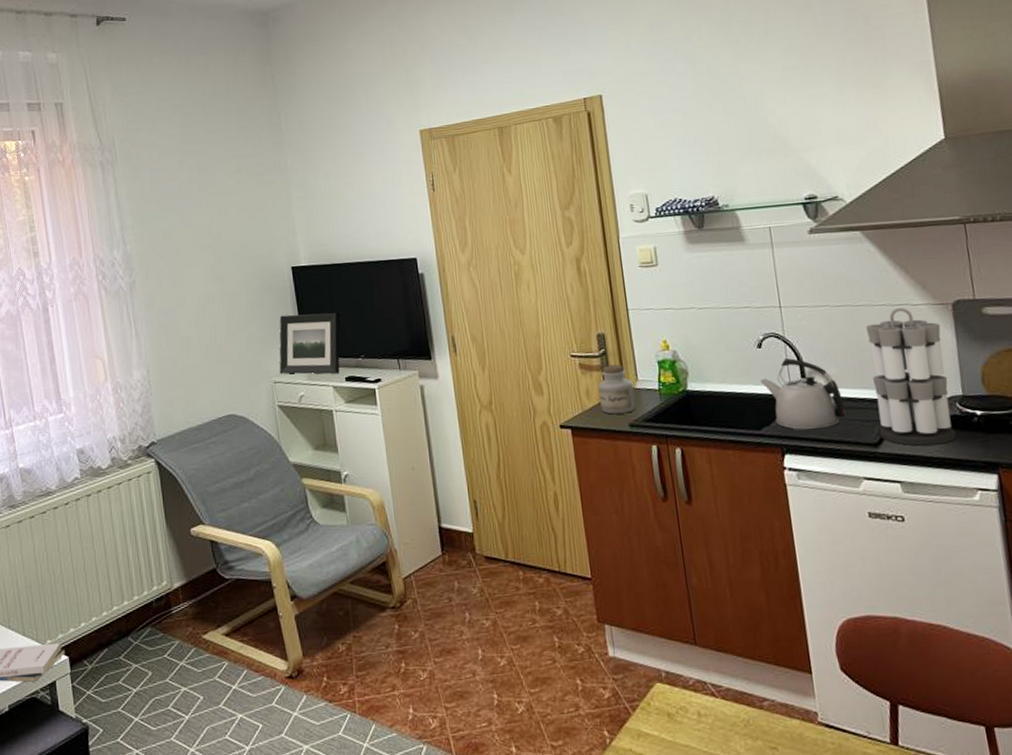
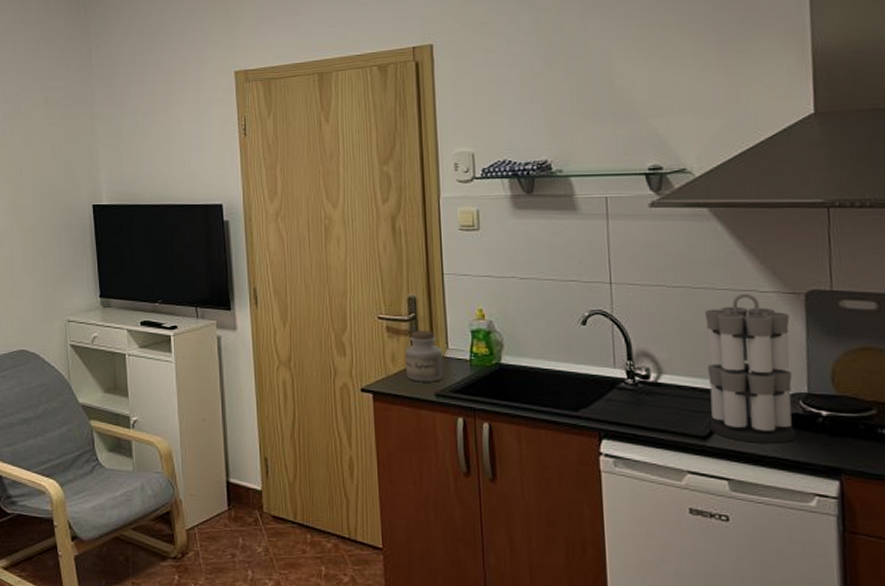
picture frame: present [280,313,340,375] -> none [74,253,138,317]
kettle: present [760,358,846,433] -> none [581,339,674,419]

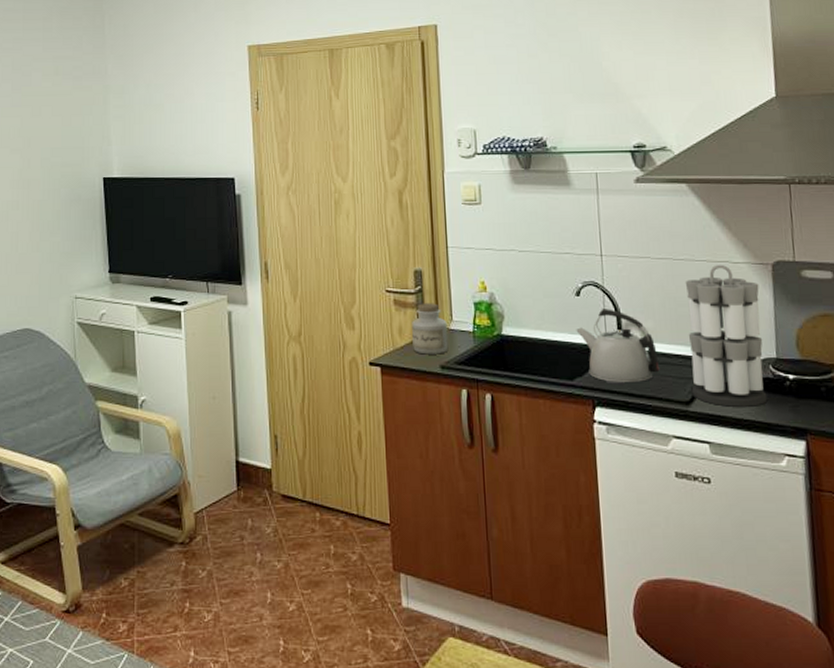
kettle: none [581,339,674,419] -> present [576,309,660,386]

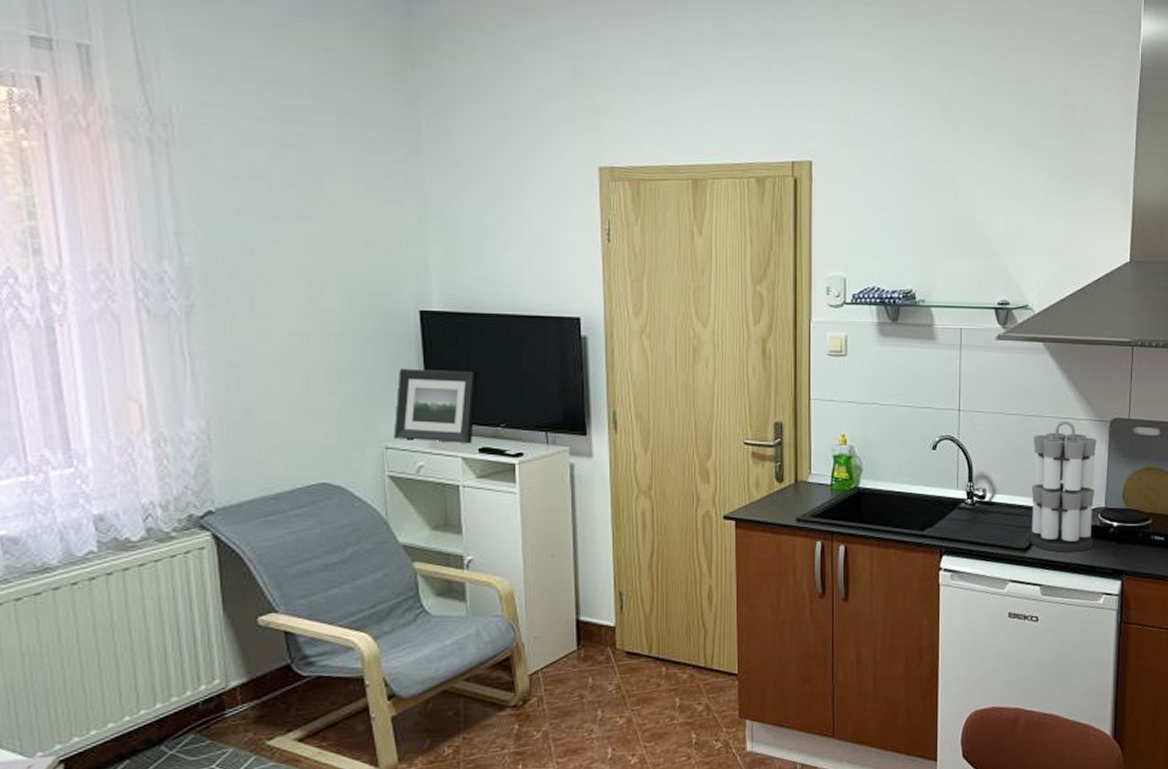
picture frame: none [82,227,149,293] -> present [394,368,477,443]
jar: present [412,303,449,355] -> none [769,456,806,508]
kettle: present [576,309,660,386] -> none [930,462,1003,536]

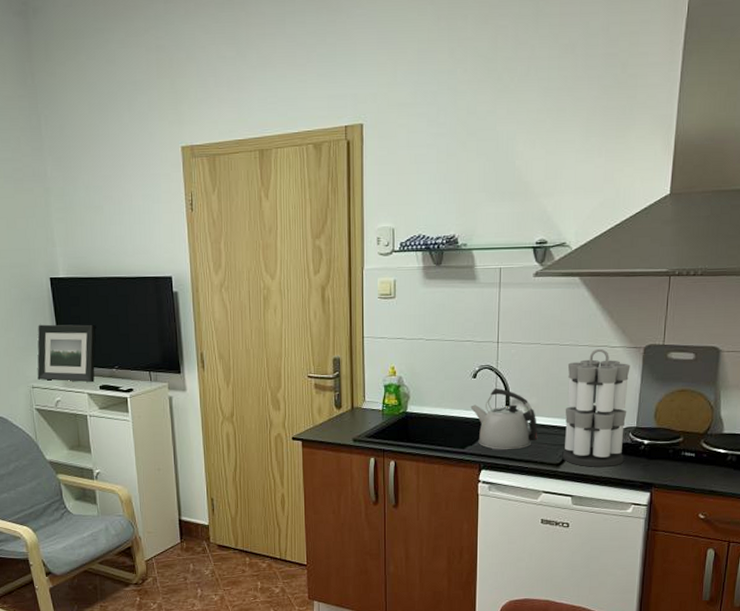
kettle: none [930,462,1003,536] -> present [470,388,538,453]

